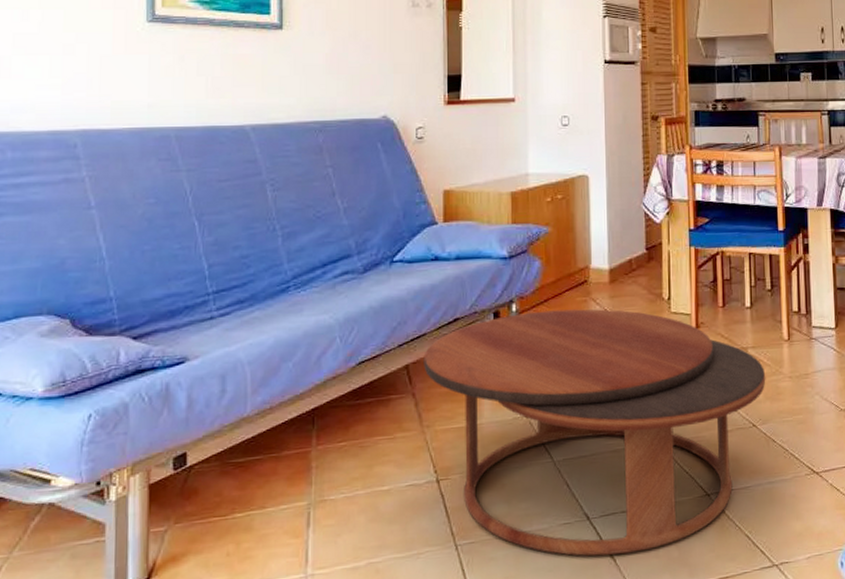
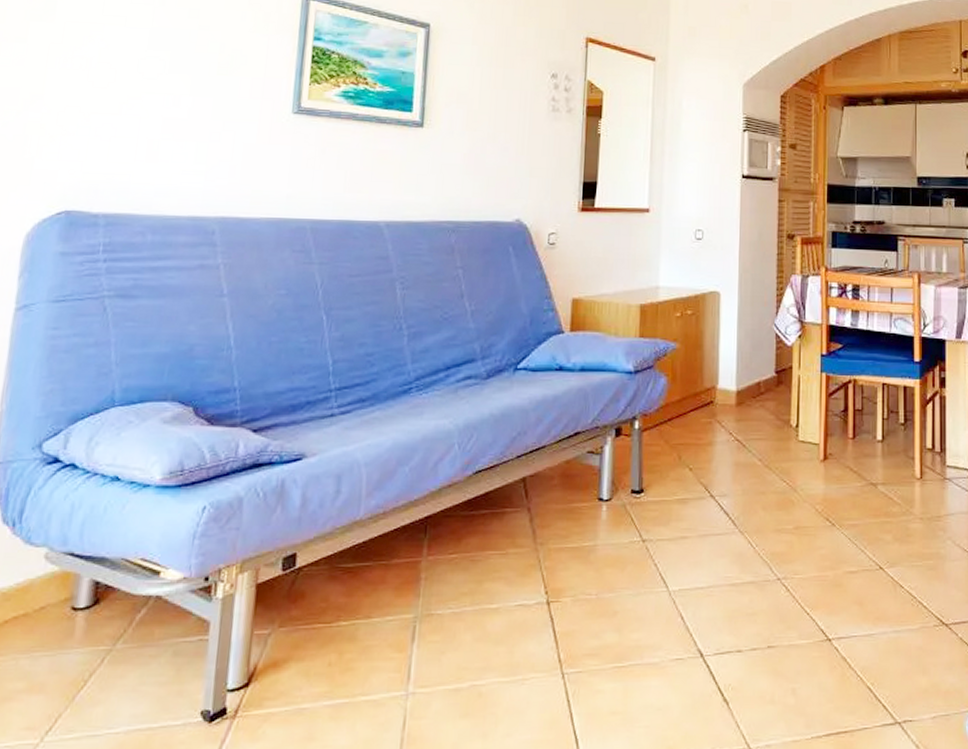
coffee table: present [423,309,766,556] -> none [541,430,895,697]

